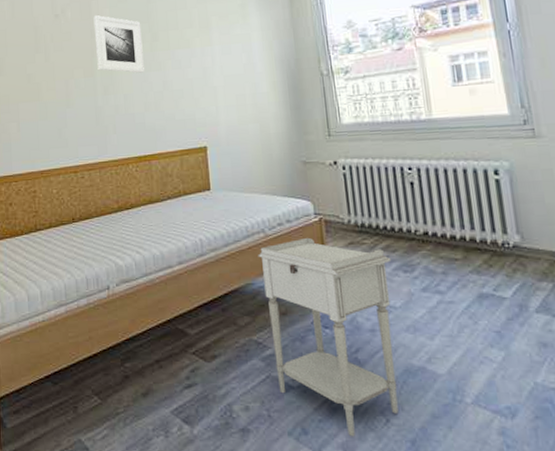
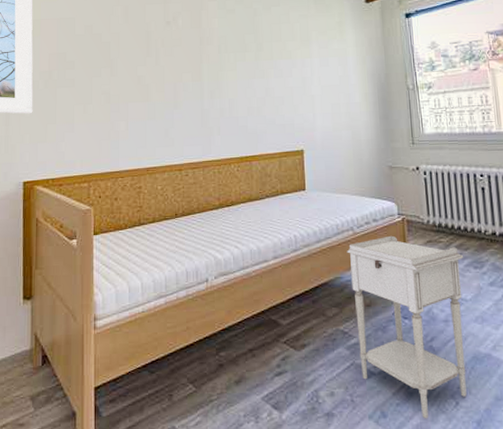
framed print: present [93,15,144,73] -> none [203,24,249,80]

